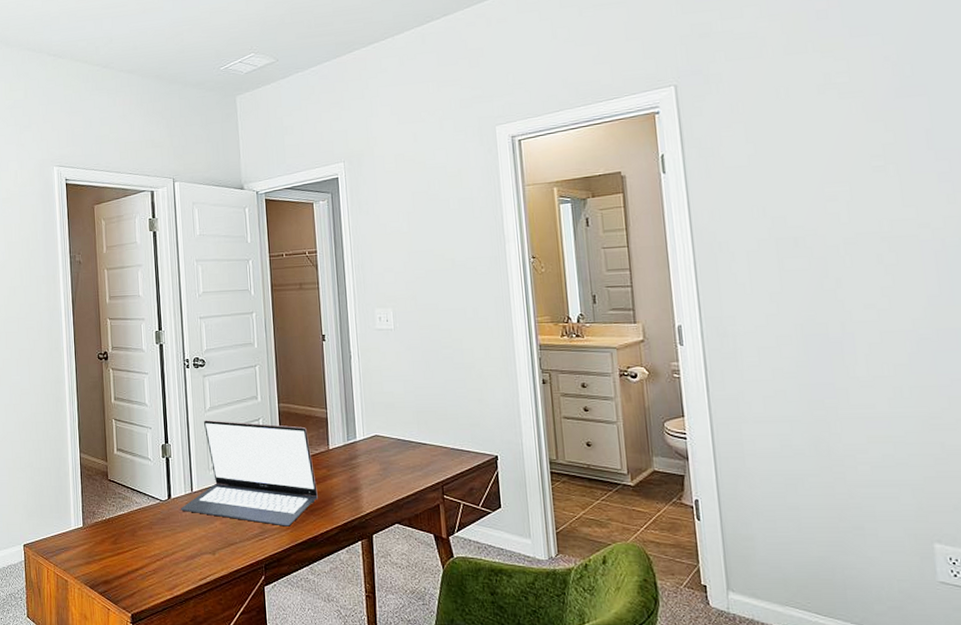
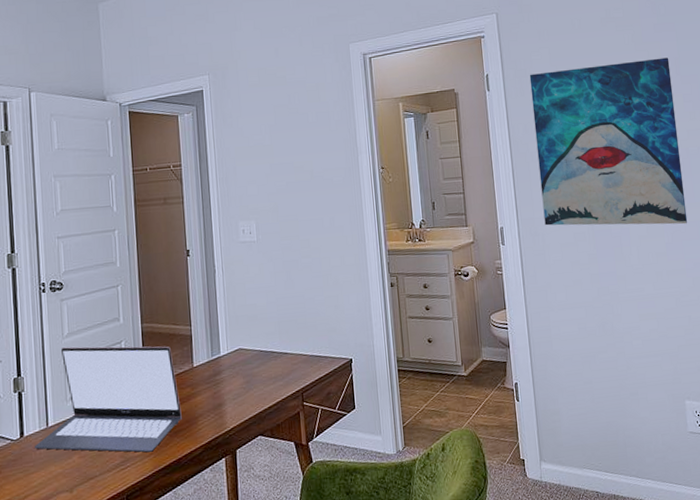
wall art: none [717,128,942,331] -> present [529,57,688,226]

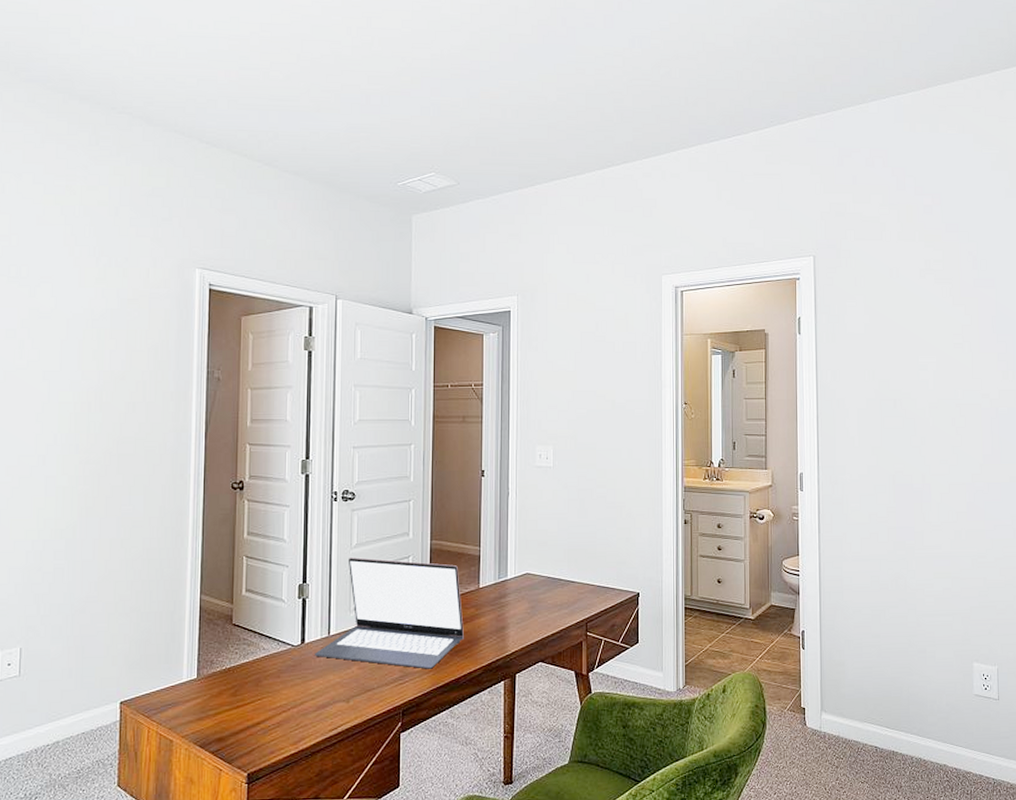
wall art: present [529,57,688,226] -> none [842,314,991,485]

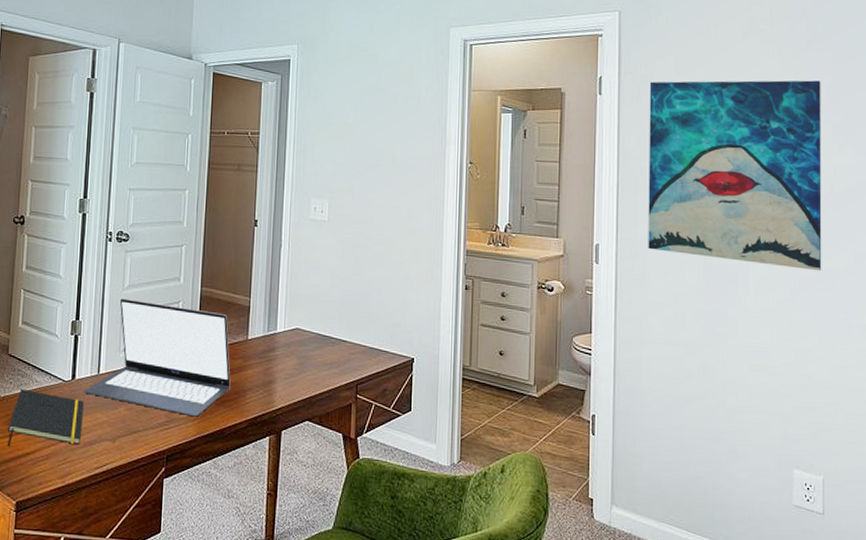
notepad: none [235,658,315,719] -> present [7,389,84,447]
wall art: none [842,314,991,485] -> present [648,80,822,271]

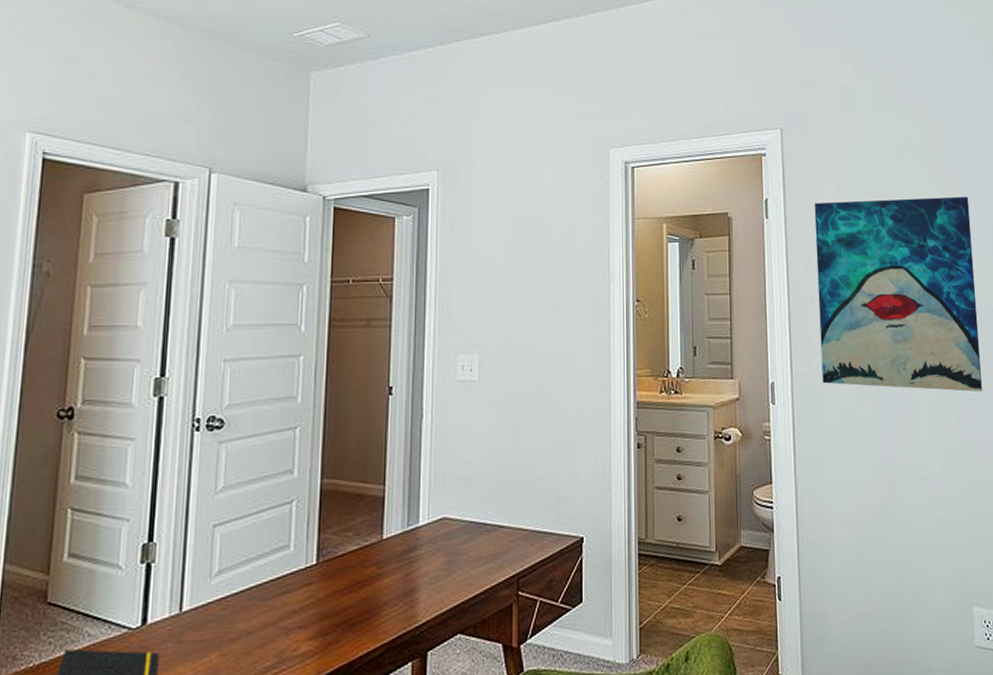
laptop: present [84,298,231,417] -> none [160,505,361,652]

